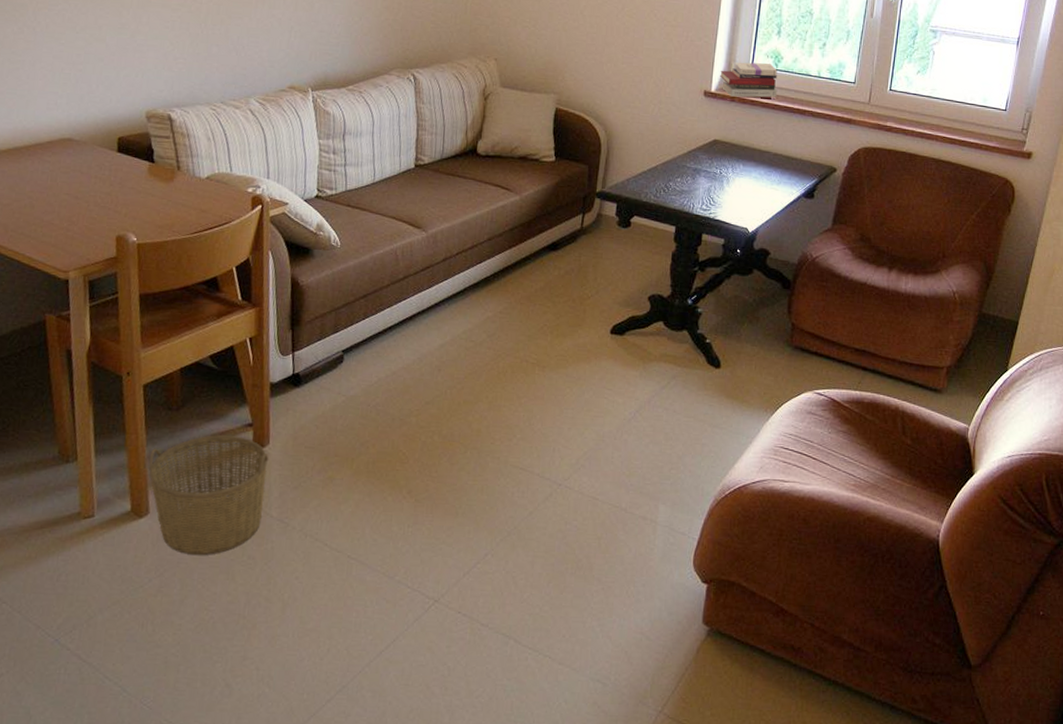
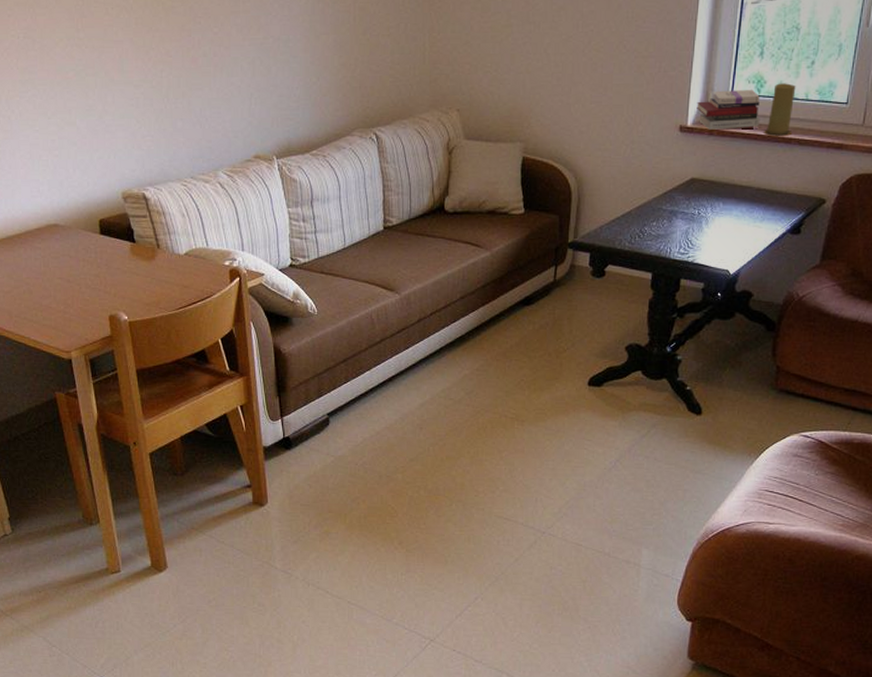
basket: present [148,435,269,555] -> none [162,496,269,603]
candle: none [780,60,809,109] -> present [763,83,796,137]

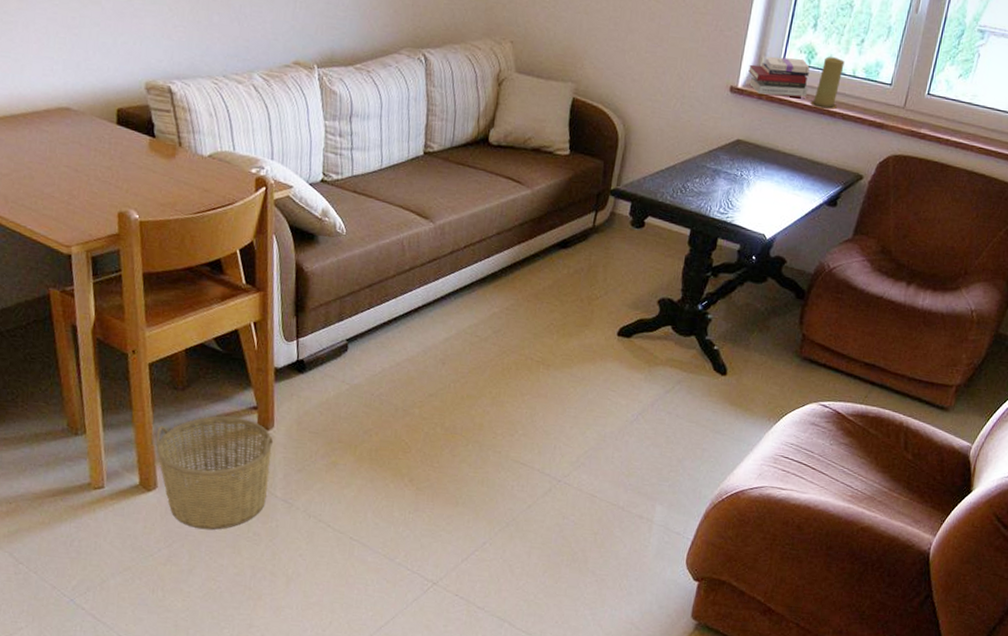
basket: none [162,496,269,603] -> present [155,416,274,530]

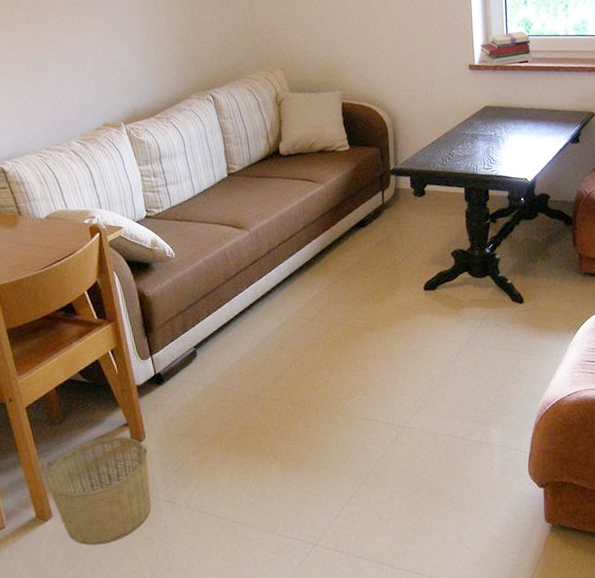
candle: present [809,56,845,110] -> none [536,24,559,67]

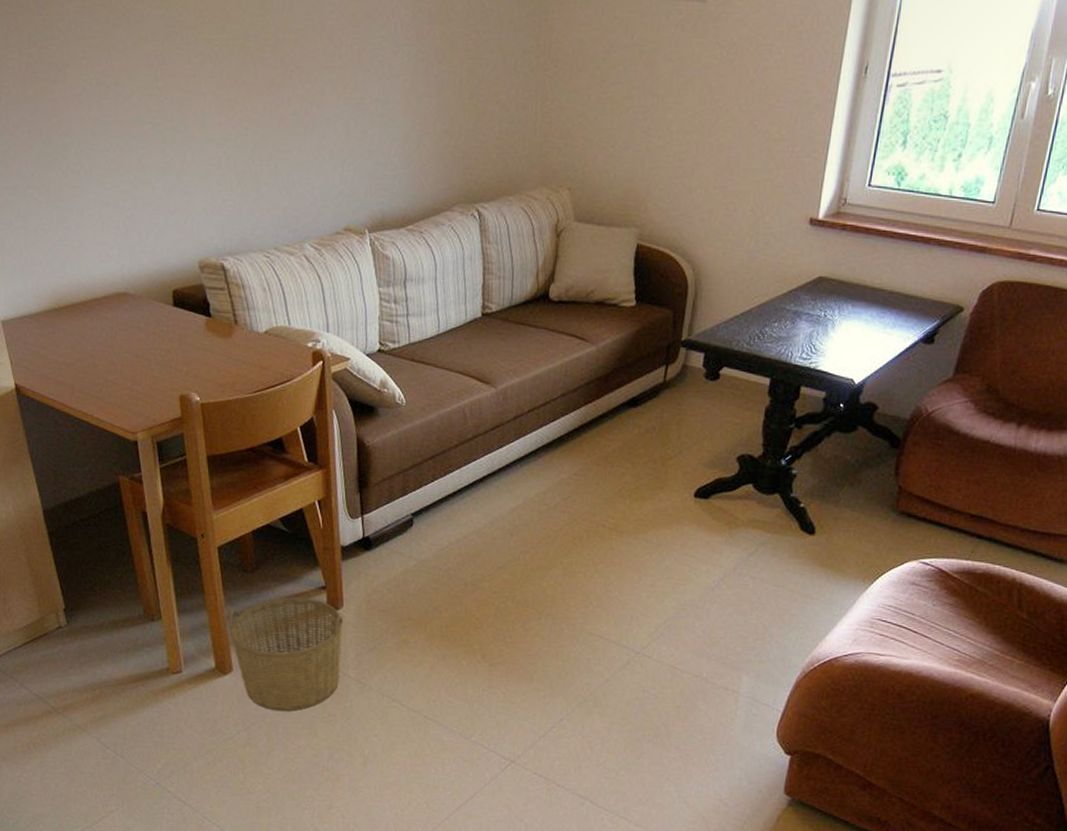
books: present [480,30,533,66] -> none [830,181,900,226]

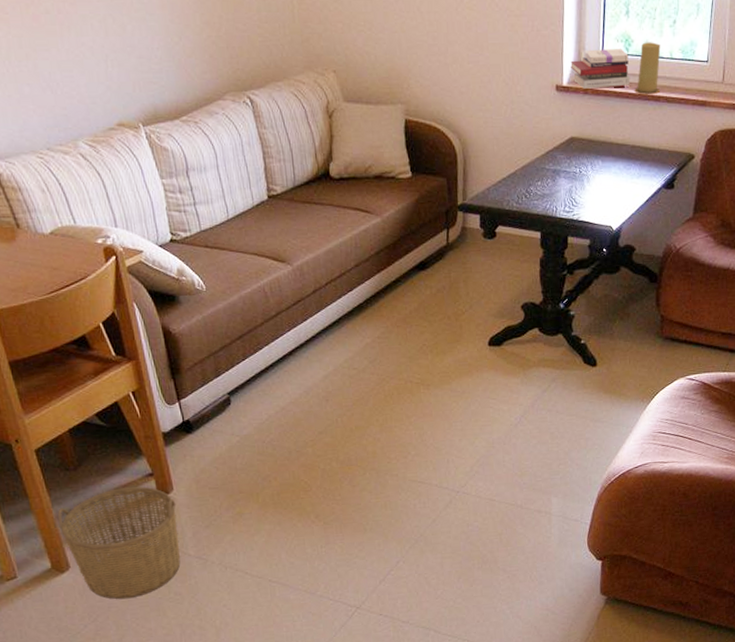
books: none [830,181,900,226] -> present [570,48,631,89]
candle: none [900,176,939,237] -> present [633,42,661,95]

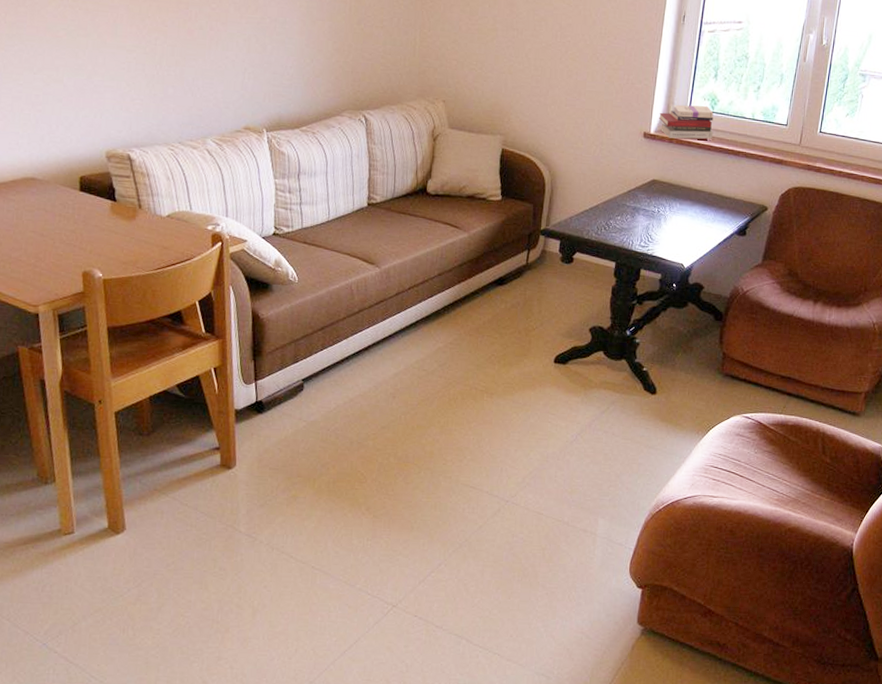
basket: present [57,486,181,599] -> none [123,458,236,567]
candle: present [633,42,661,95] -> none [715,103,744,150]

